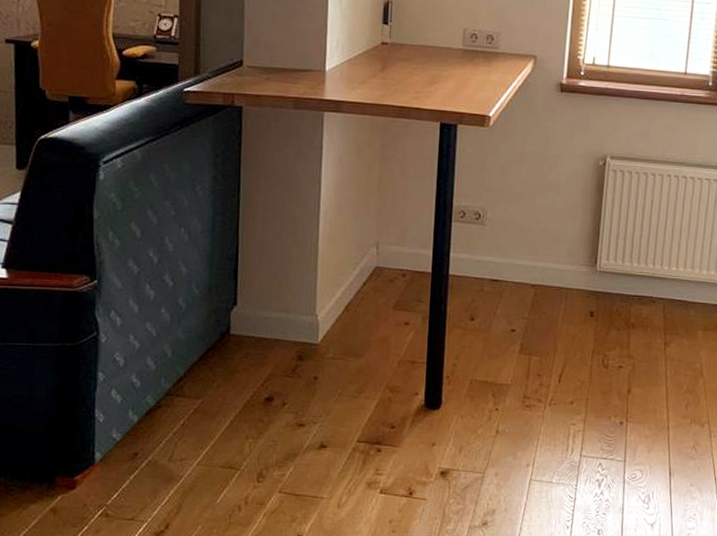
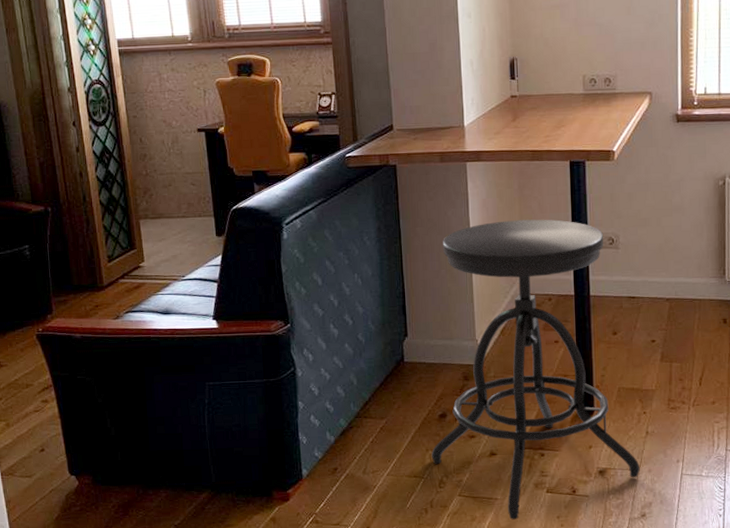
stool: none [252,182,486,523] -> present [432,219,640,520]

